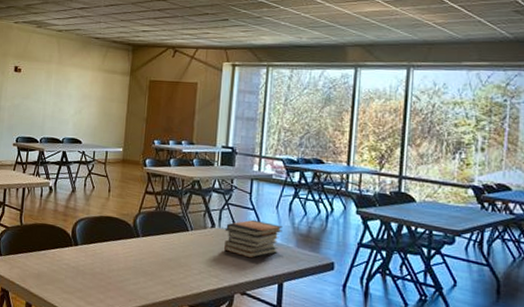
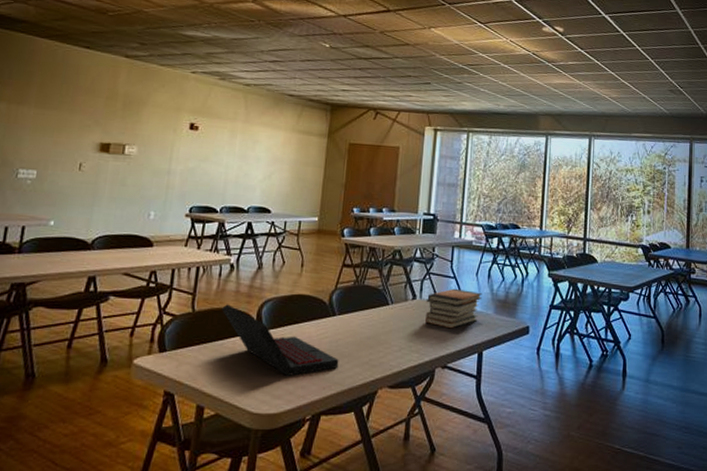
laptop: none [43,220,143,287] -> present [222,304,339,377]

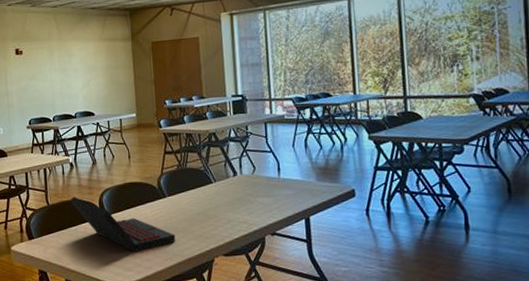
book stack: present [425,288,482,329] -> none [246,161,302,199]

